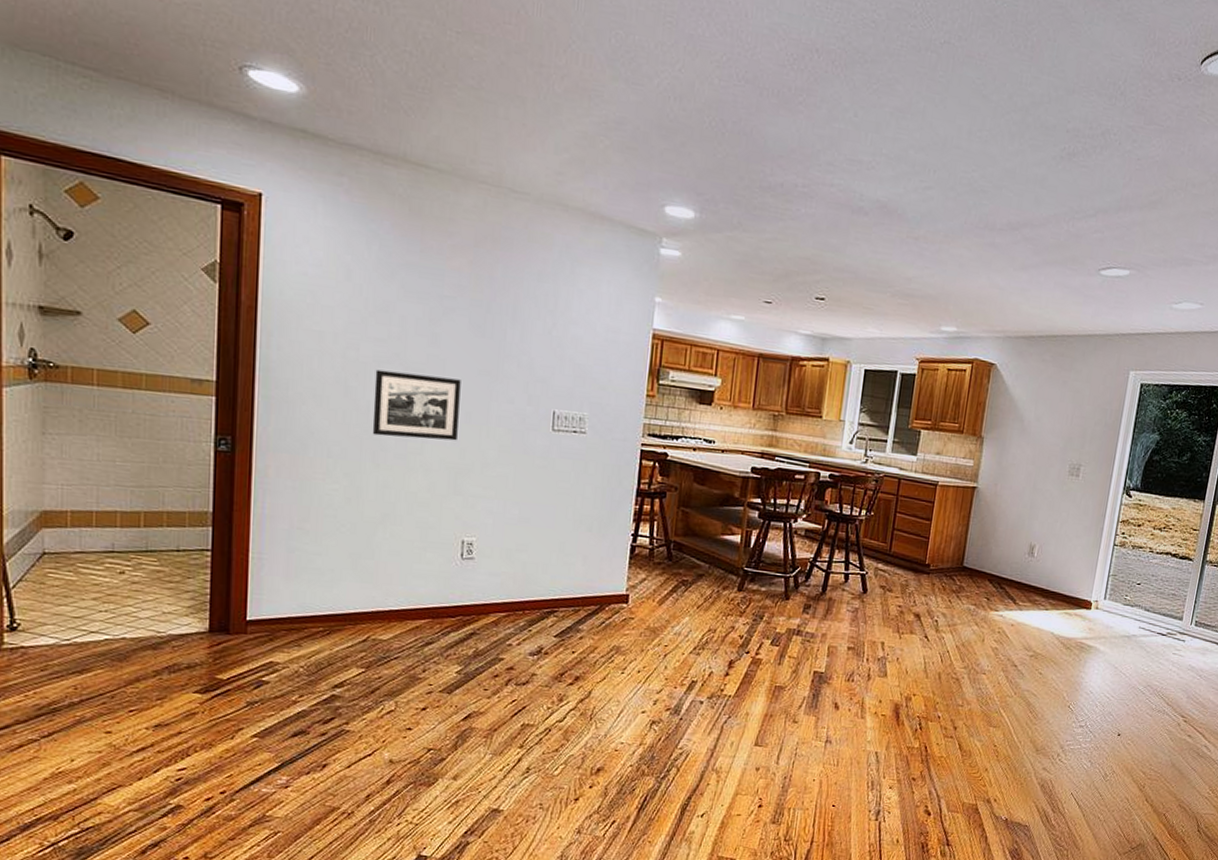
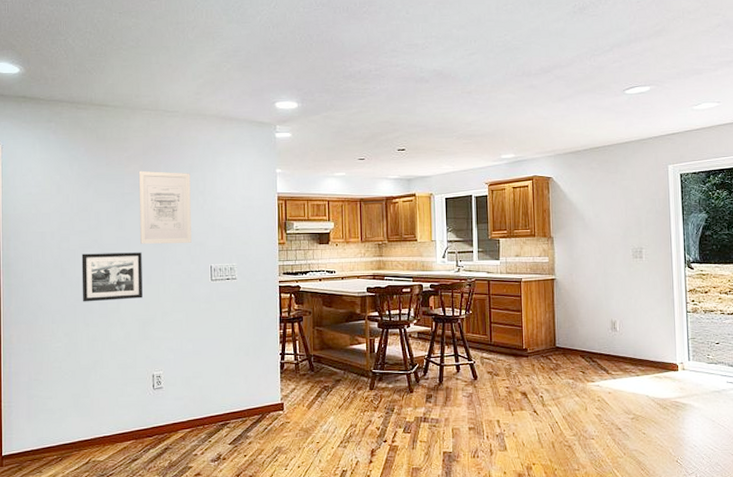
wall art: none [460,267,538,377] -> present [138,170,191,244]

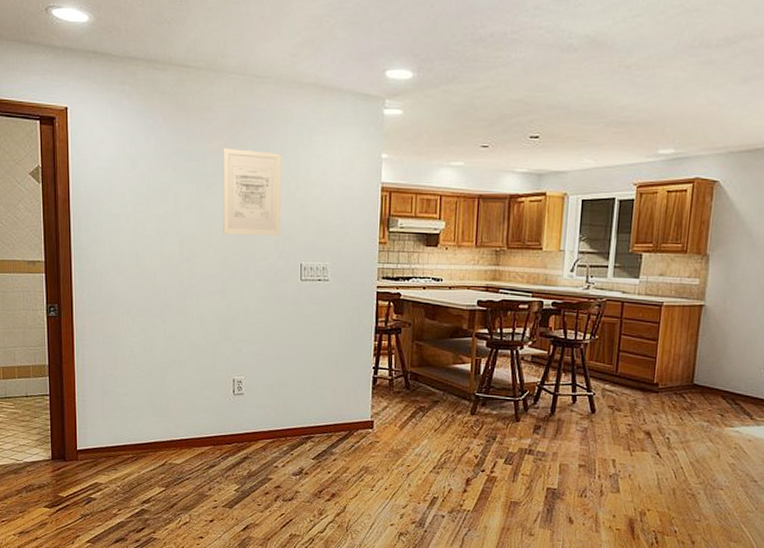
picture frame: present [81,252,142,302] -> none [158,241,225,296]

